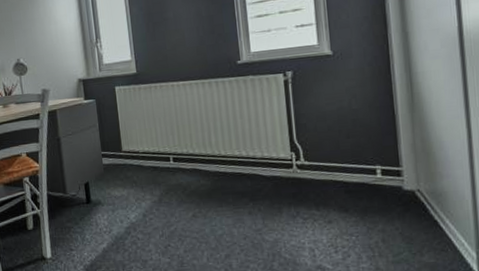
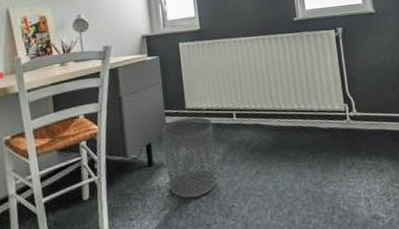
waste bin: none [99,159,153,235] -> present [161,117,217,199]

